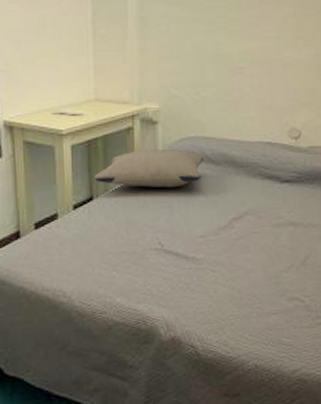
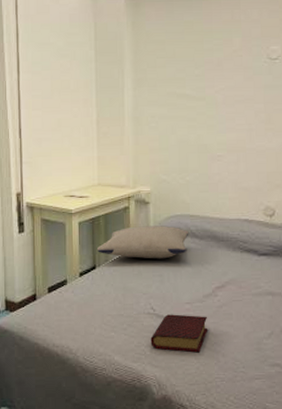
book: none [158,249,223,290] -> present [150,314,209,353]

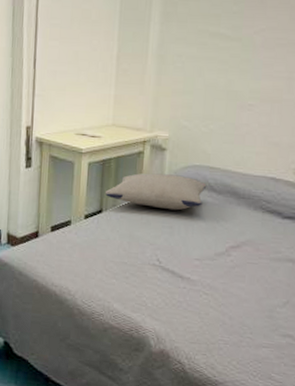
book: present [150,314,209,353] -> none [153,268,218,312]

